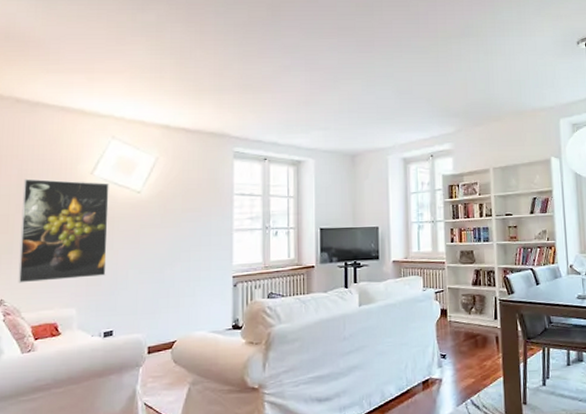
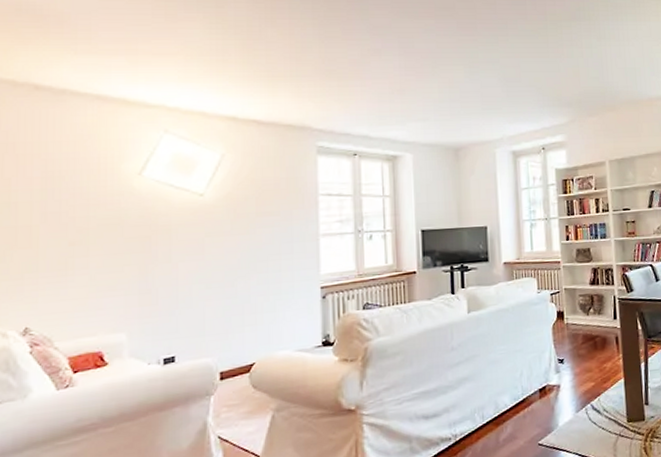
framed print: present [18,178,109,283] -> none [47,181,163,307]

